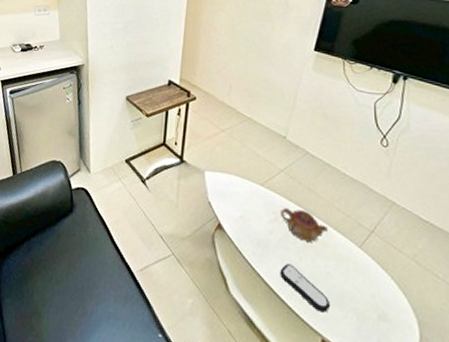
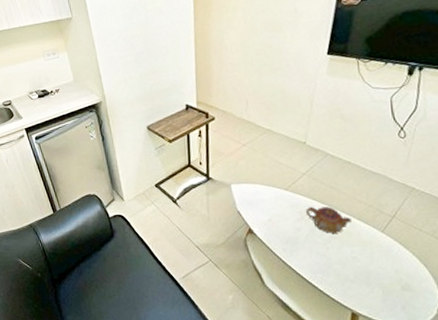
remote control: present [280,264,330,313] -> none [309,255,357,291]

